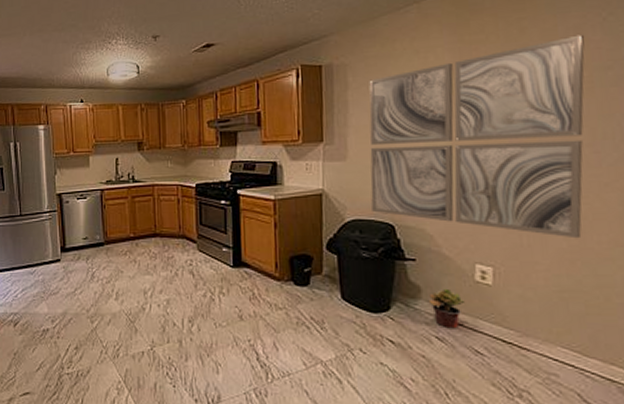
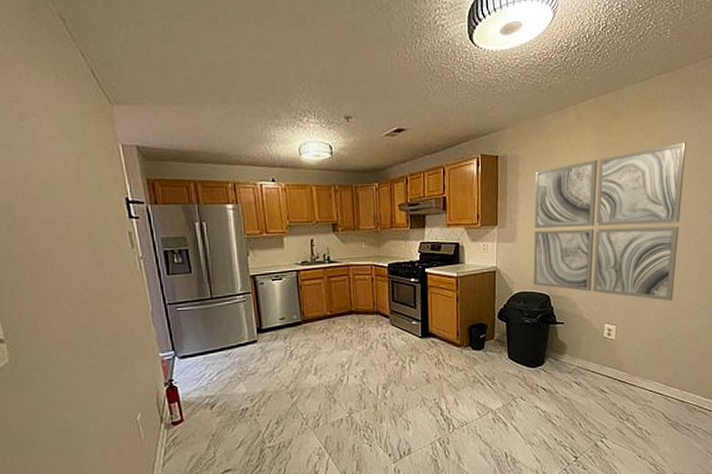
potted plant: present [428,288,466,329] -> none [571,344,596,375]

